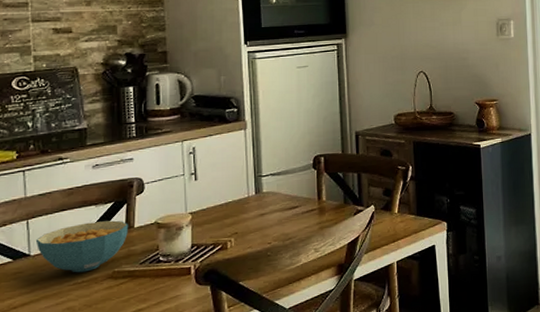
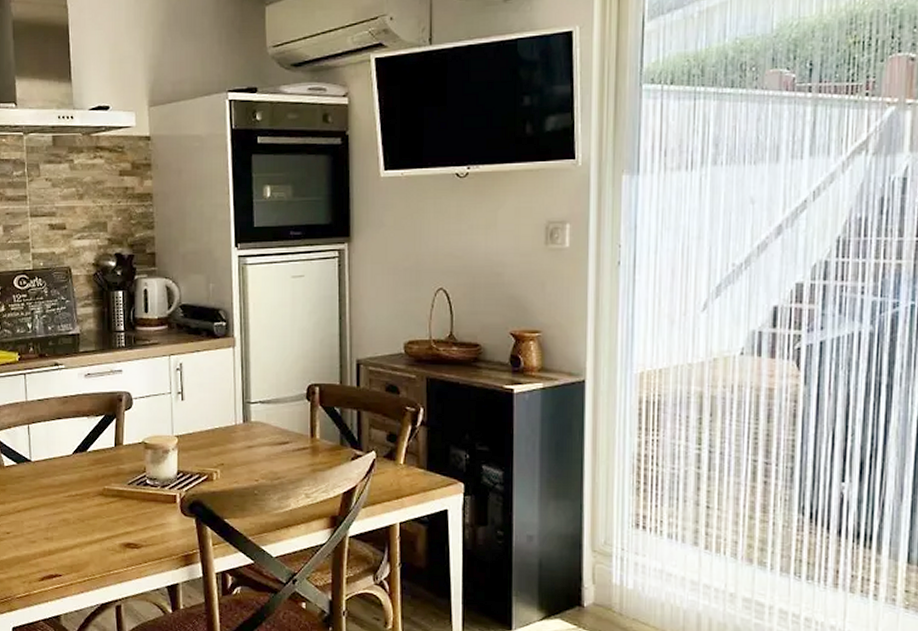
cereal bowl: present [35,220,128,273] -> none [35,434,117,485]

